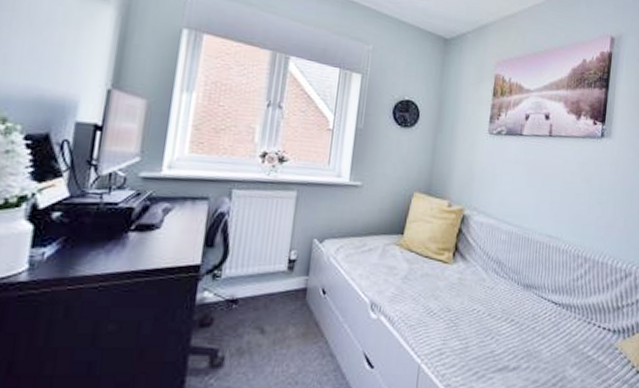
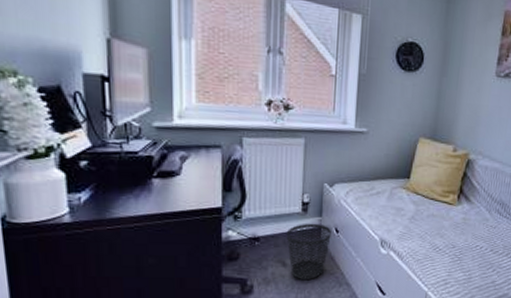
wastebasket: none [267,283,318,351] -> present [286,223,331,281]

